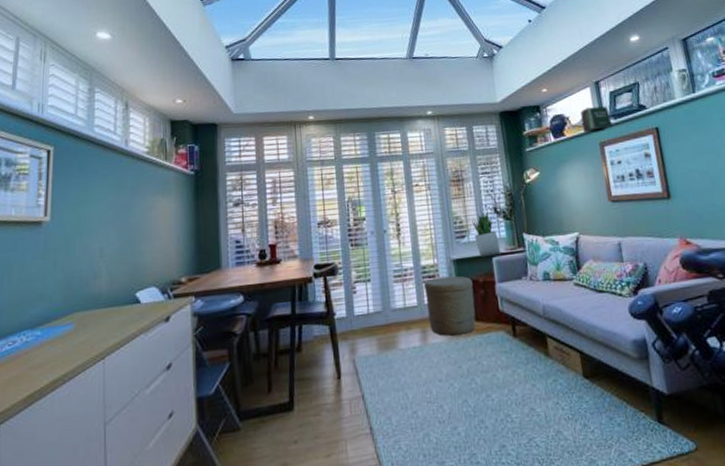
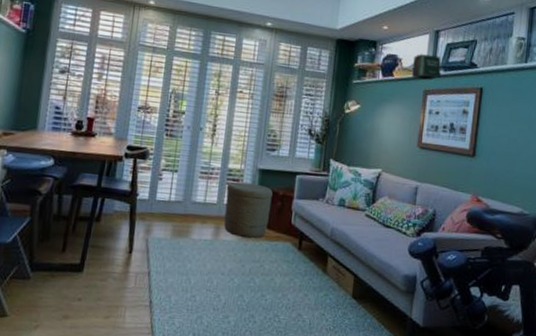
planter: present [472,212,500,258] -> none [284,131,306,174]

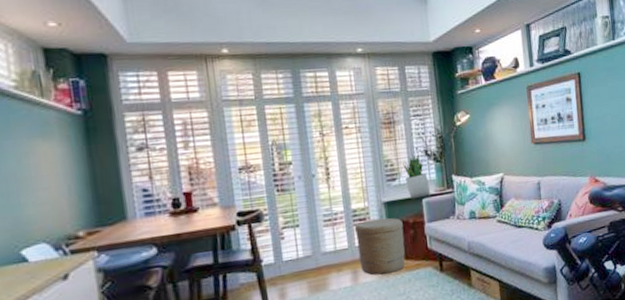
planter: none [284,131,306,174] -> present [403,154,430,199]
books: present [412,54,442,80] -> none [511,50,540,77]

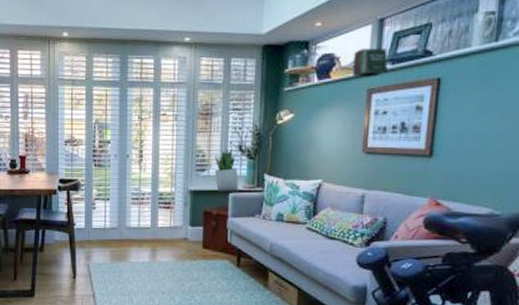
basket: present [354,217,405,275] -> none [158,205,206,258]
books: none [511,50,540,77] -> present [353,48,388,77]

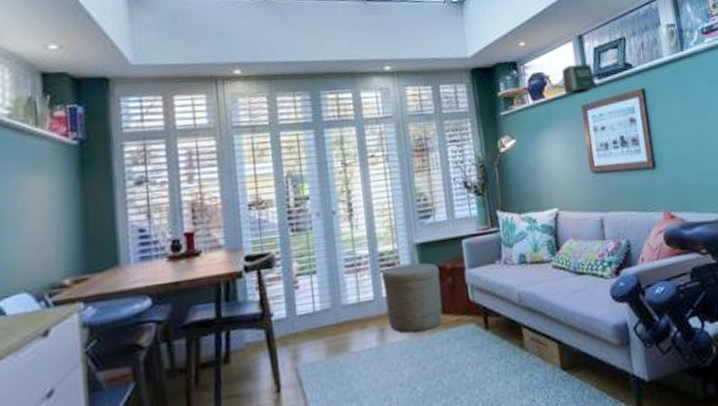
basket: none [158,205,206,258] -> present [381,262,443,333]
planter: present [214,148,238,192] -> none [438,186,471,240]

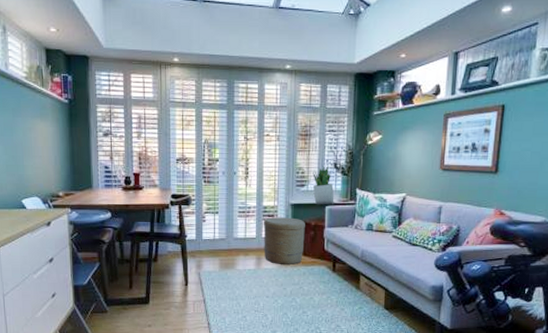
planter: none [438,186,471,240] -> present [312,166,334,205]
books: present [562,64,596,95] -> none [432,78,462,103]

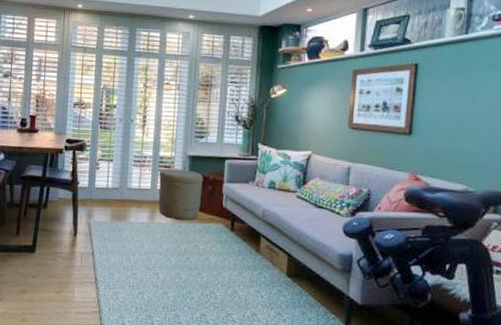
planter: present [312,166,334,205] -> none [212,118,234,159]

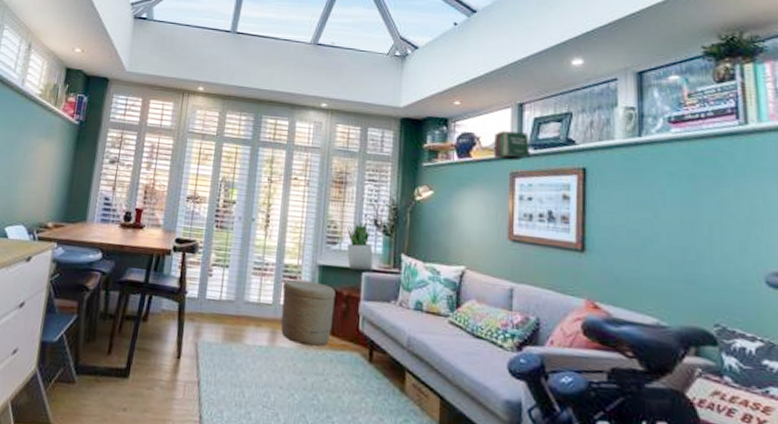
planter: none [212,118,234,159] -> present [346,221,373,271]
books: none [340,34,371,60] -> present [494,131,530,161]

